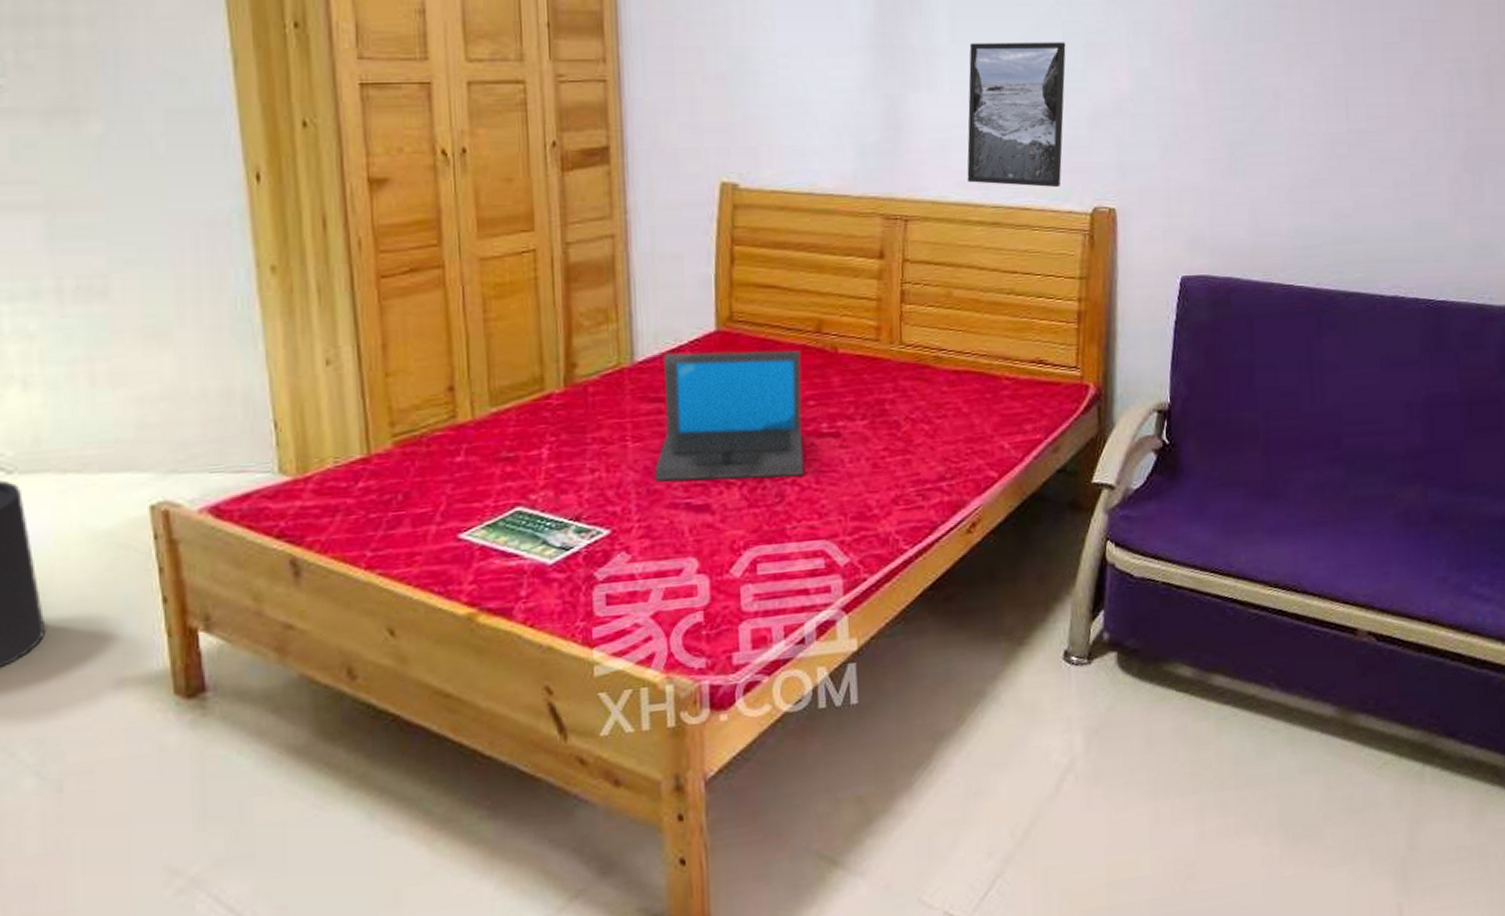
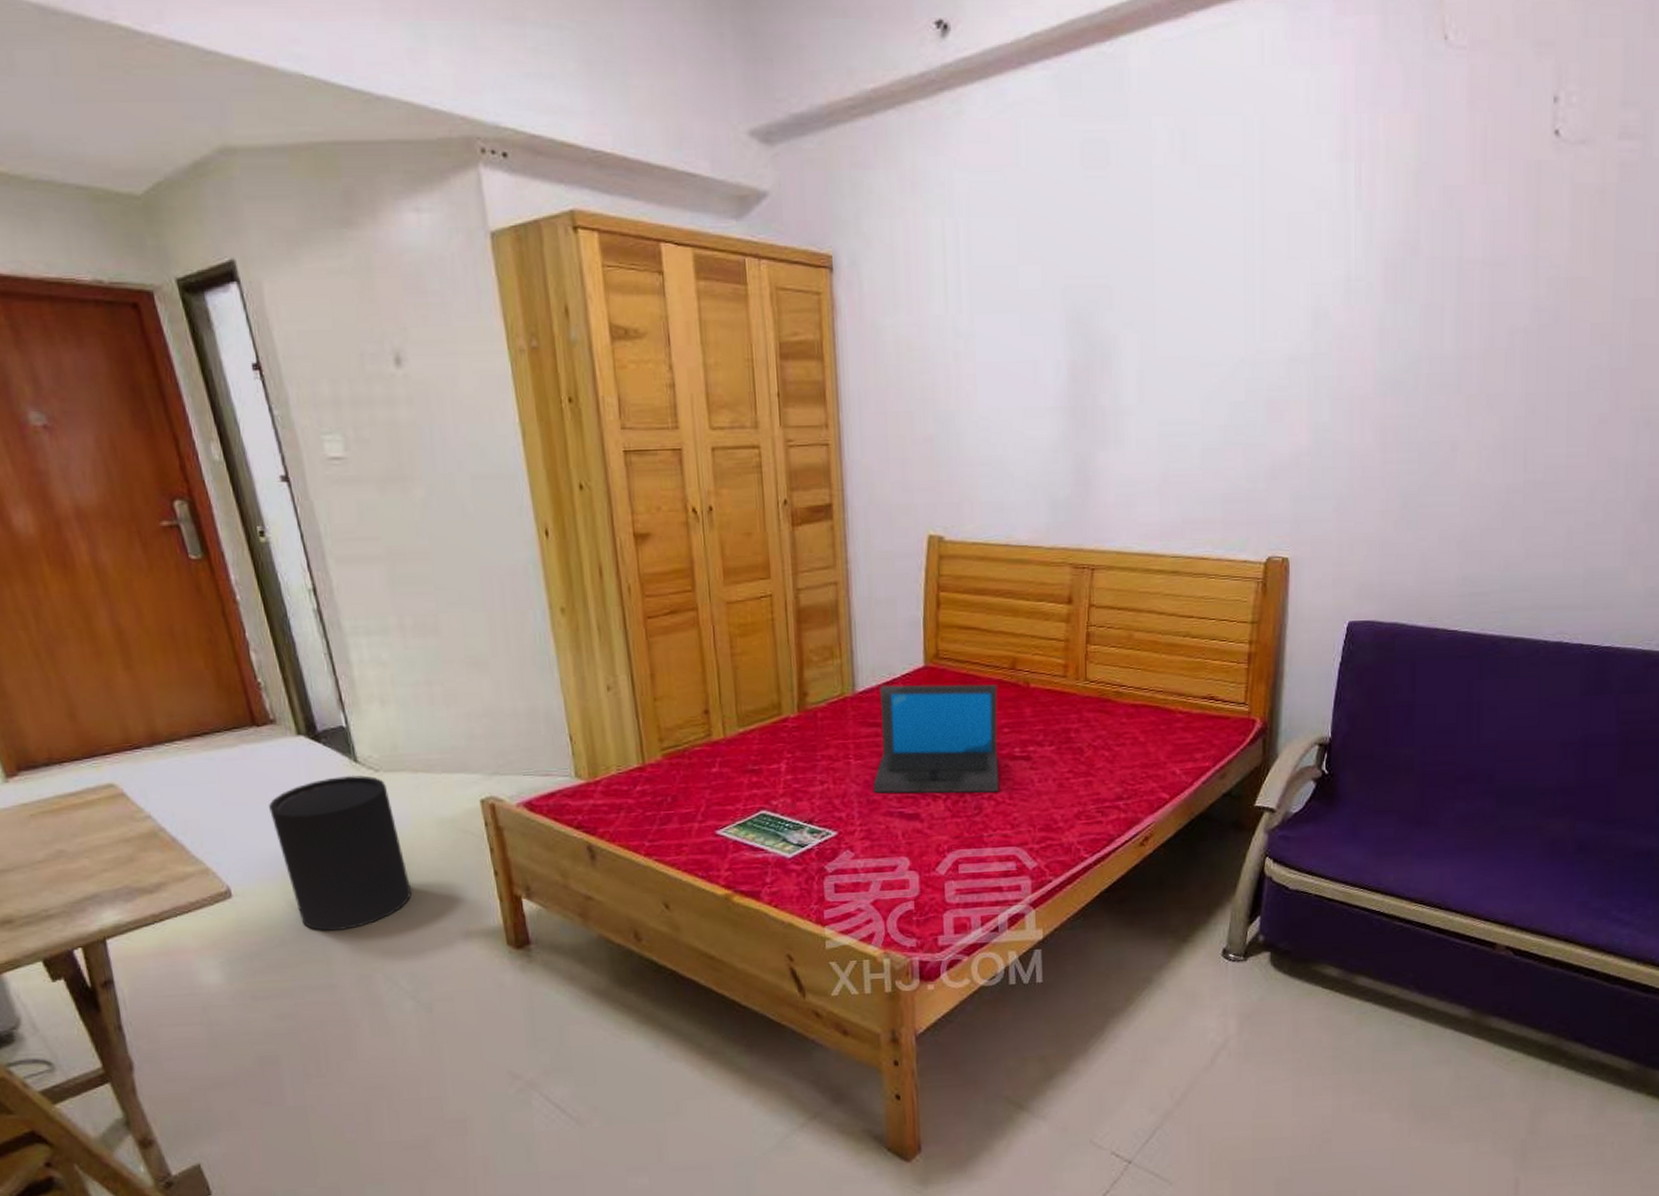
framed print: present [967,42,1066,188] -> none [1150,399,1248,539]

